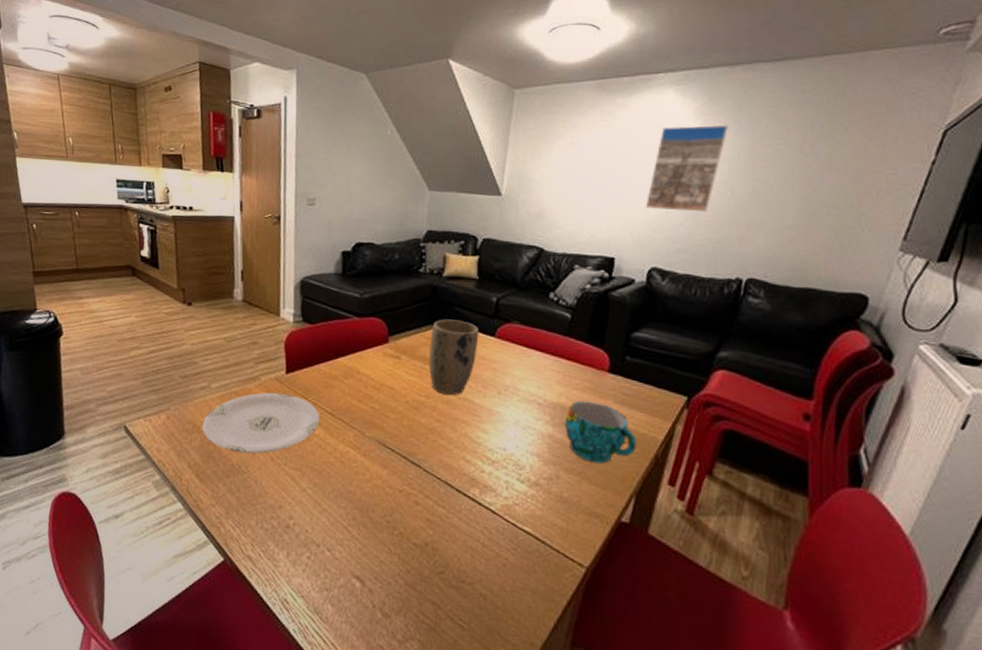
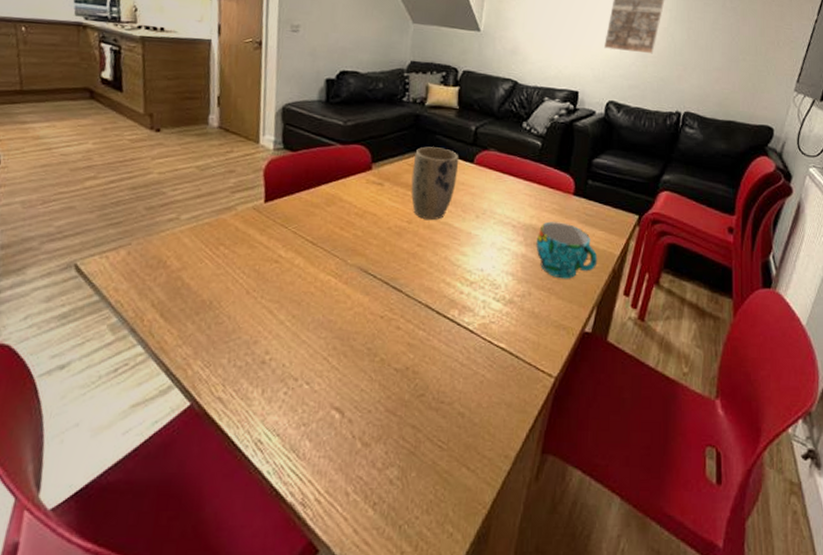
plate: present [202,392,321,454] -> none [169,222,301,288]

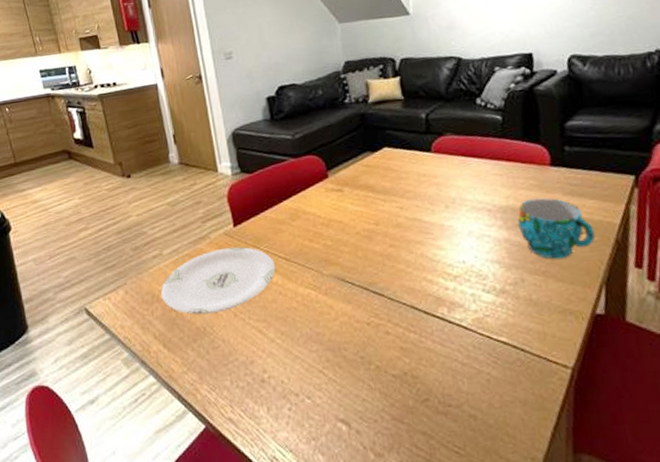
plate: none [169,222,301,288] -> present [161,246,276,315]
plant pot: present [411,146,459,220] -> none [368,142,417,218]

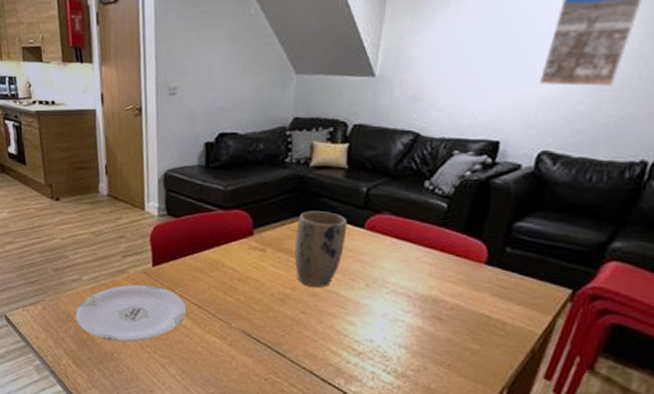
plant pot: none [368,142,417,218] -> present [294,210,348,288]
cup: present [517,197,596,259] -> none [435,293,513,357]

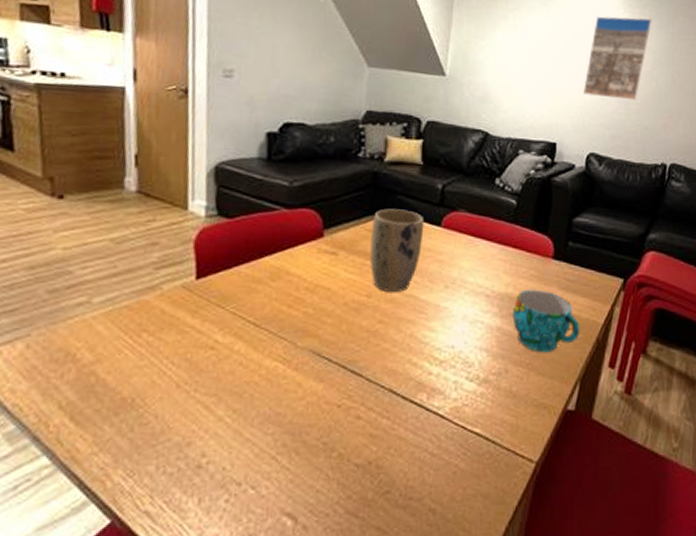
plate: present [76,284,187,342] -> none [79,303,241,381]
cup: none [435,293,513,357] -> present [512,289,580,353]

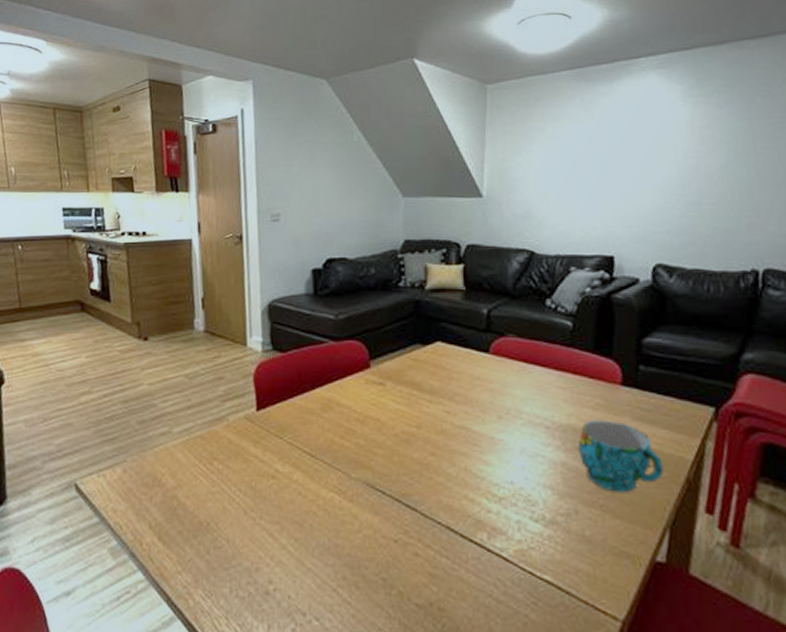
plant pot: present [370,208,425,292] -> none [417,337,472,423]
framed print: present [584,16,652,101] -> none [641,106,721,201]

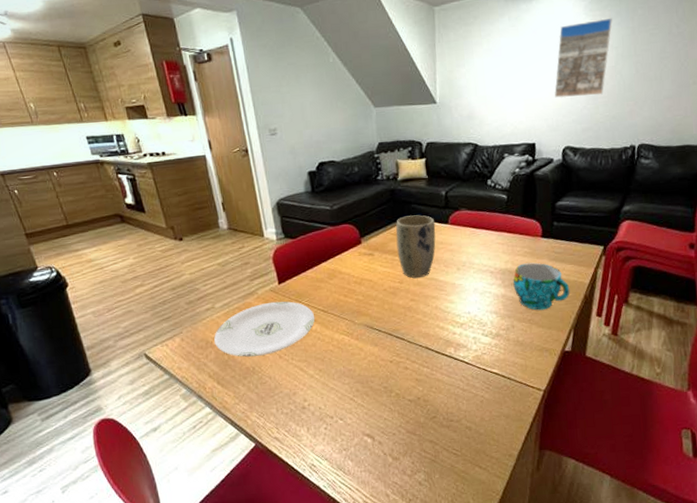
plate: none [164,433,298,507] -> present [214,301,315,357]
plant pot: none [417,337,472,423] -> present [395,215,436,278]
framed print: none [641,106,721,201] -> present [555,17,612,98]

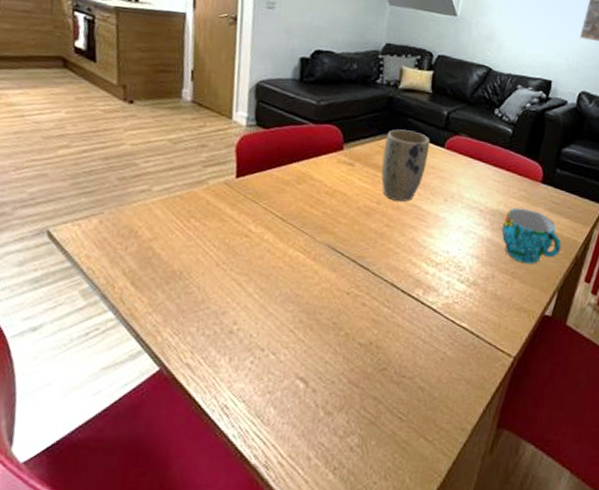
plate: present [214,301,315,357] -> none [140,196,271,259]

